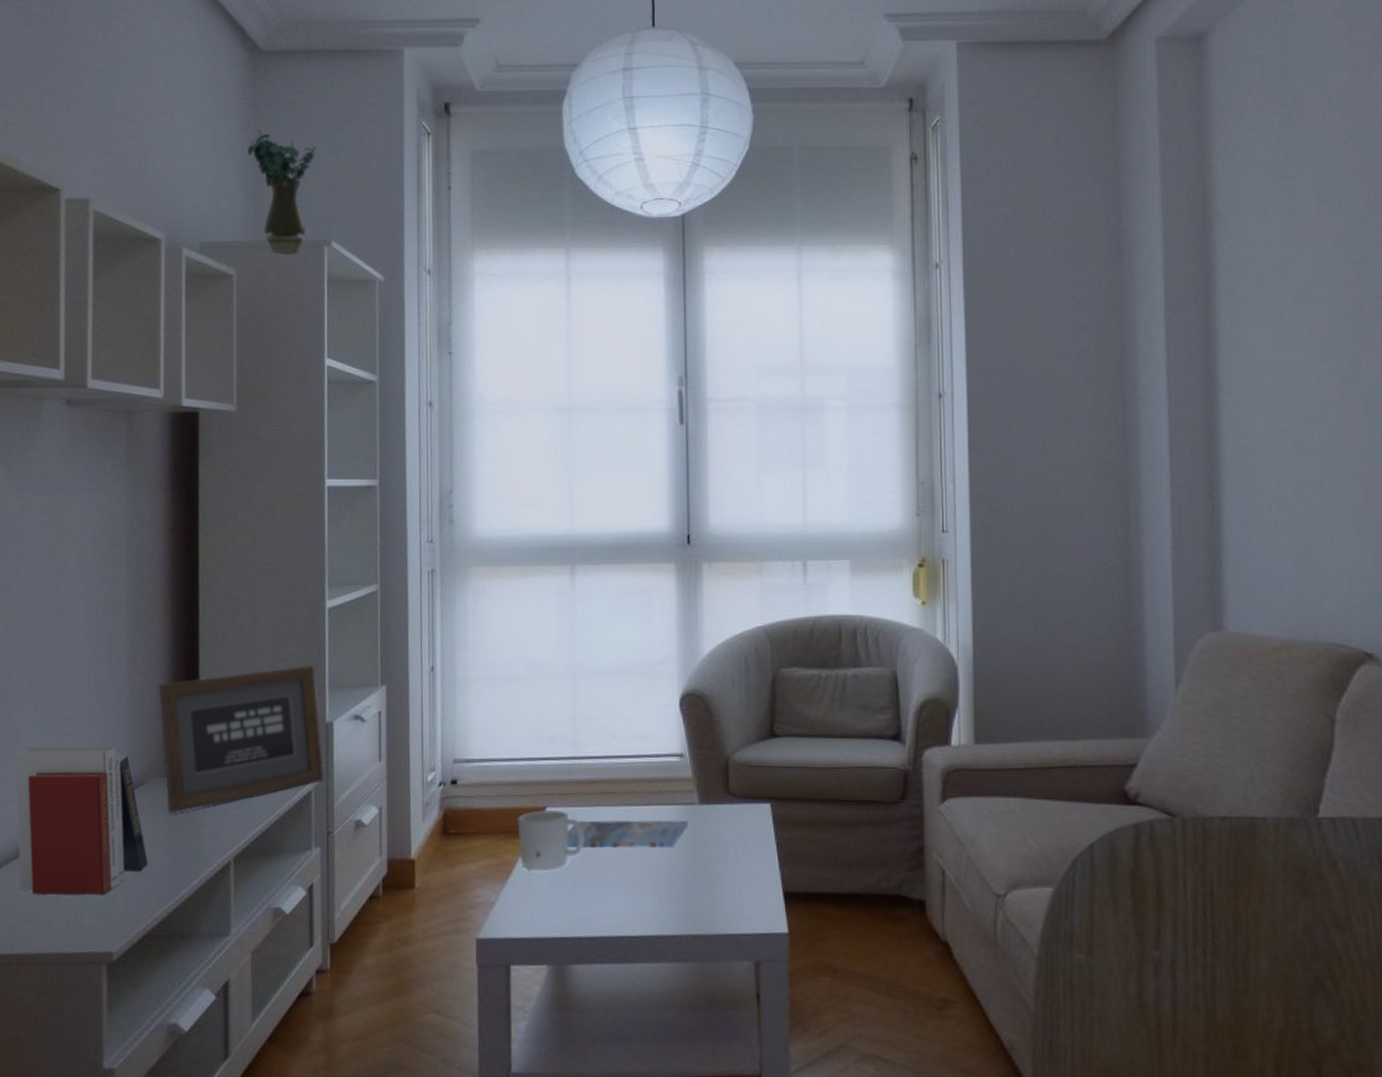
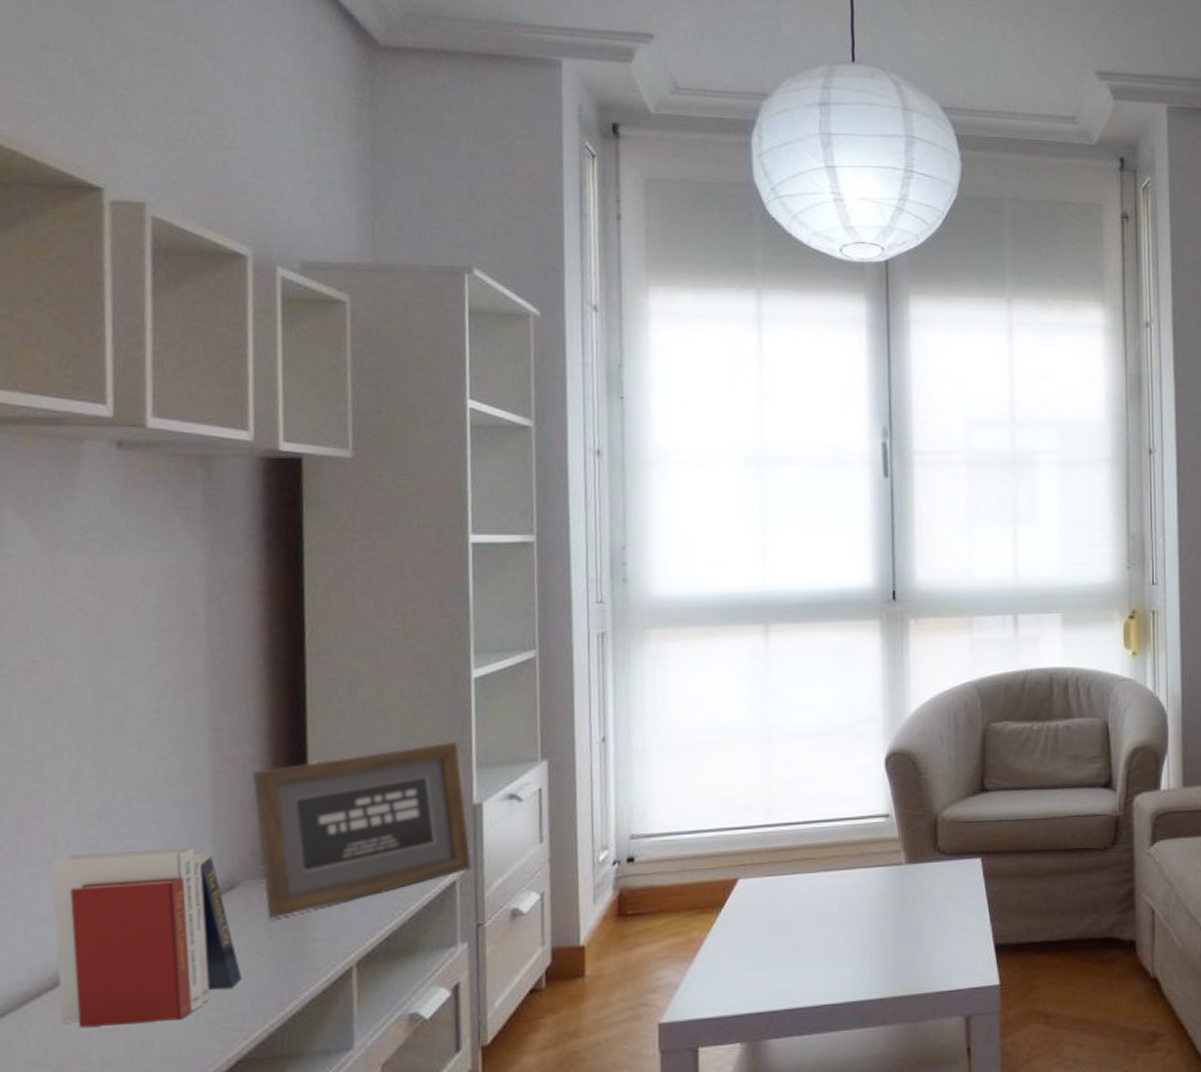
vase: present [247,129,316,255] -> none [362,135,453,281]
mug: present [518,810,585,872] -> none [705,881,782,947]
magazine: present [568,820,689,848] -> none [763,881,896,920]

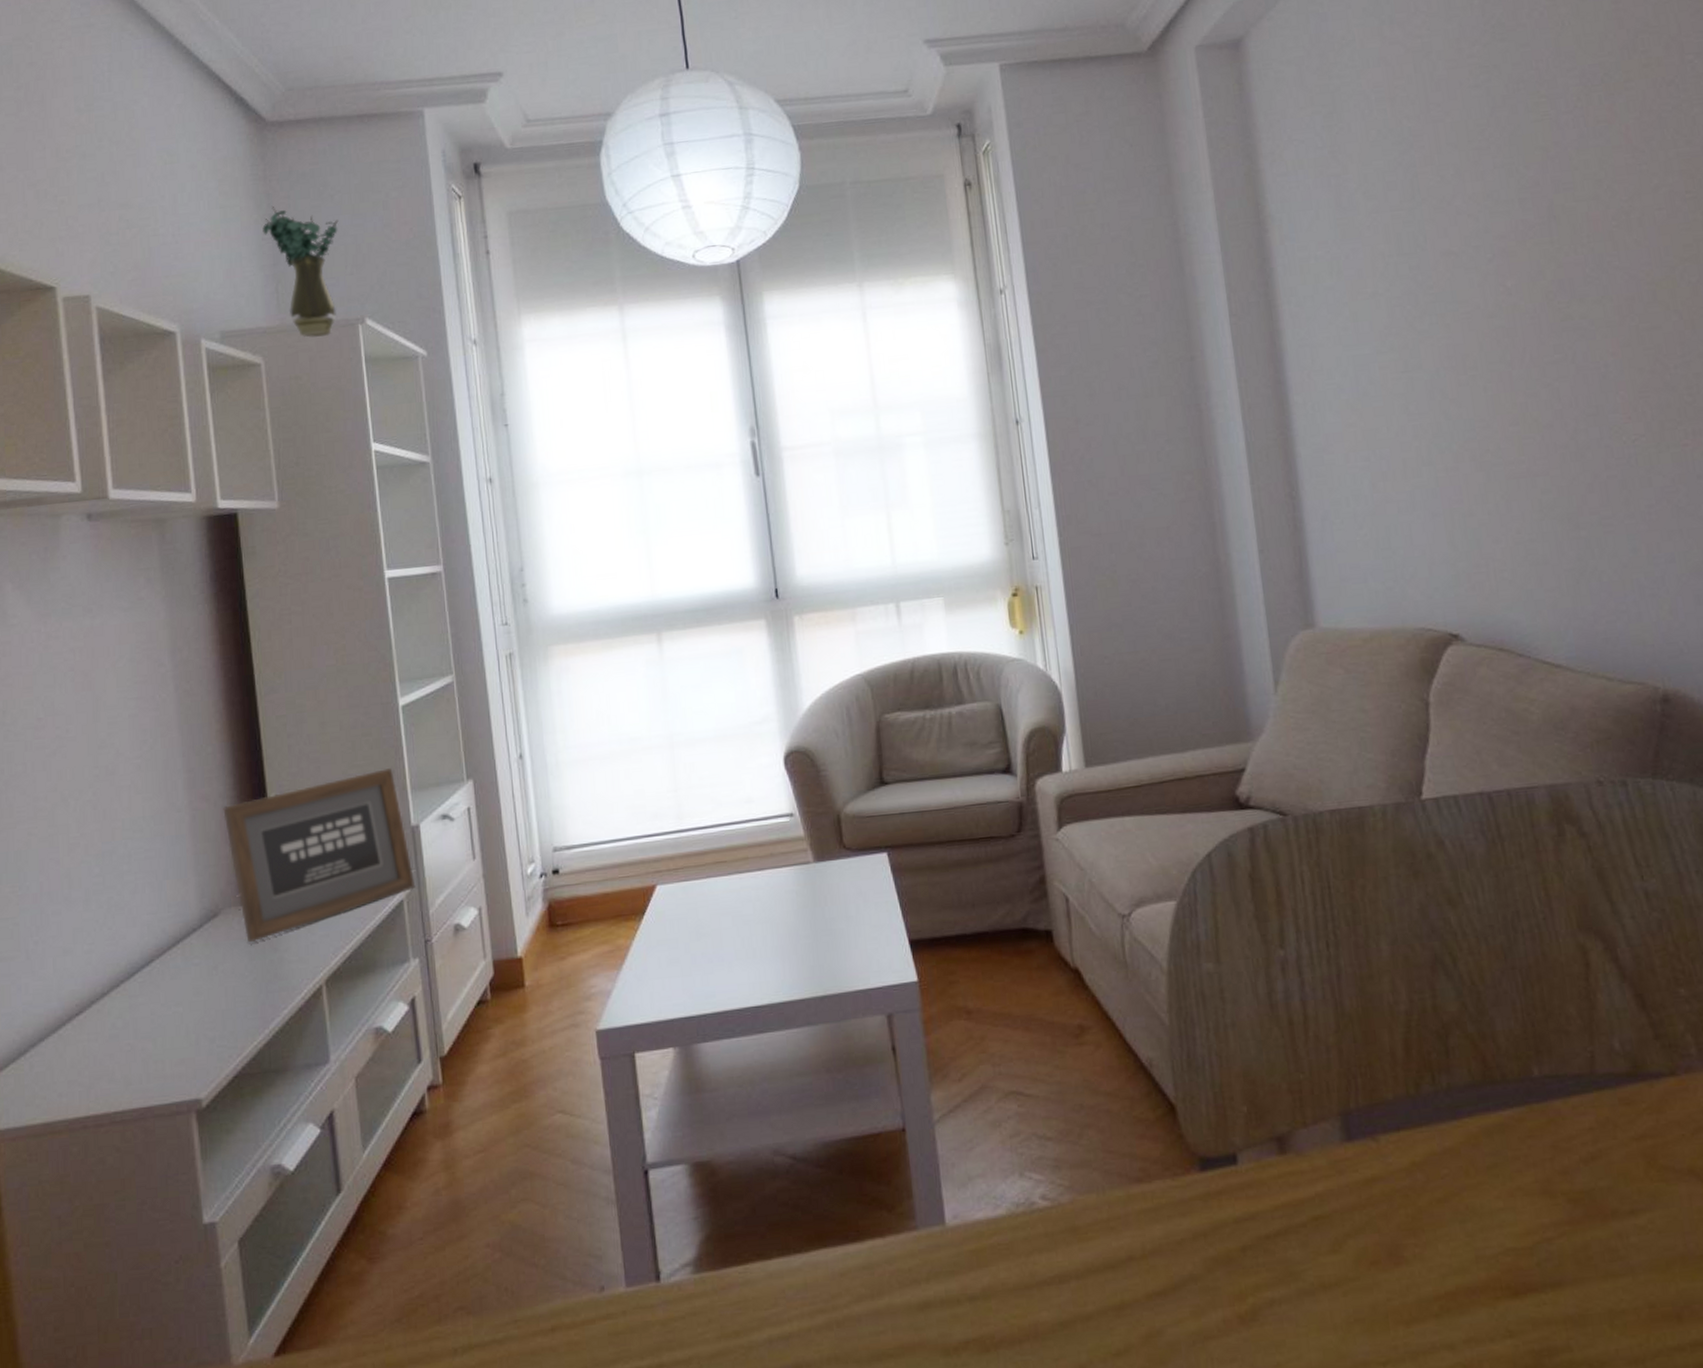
books: present [51,848,242,1027] -> none [69,880,230,1049]
vase: none [362,135,453,281] -> present [262,205,339,338]

